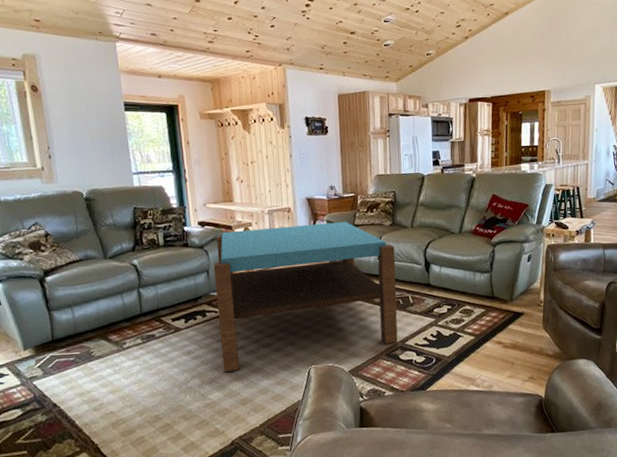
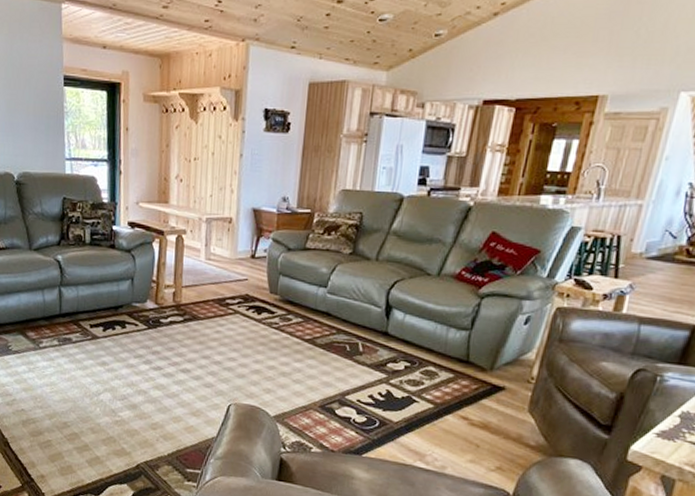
coffee table: present [213,222,398,373] -> none [137,236,351,395]

